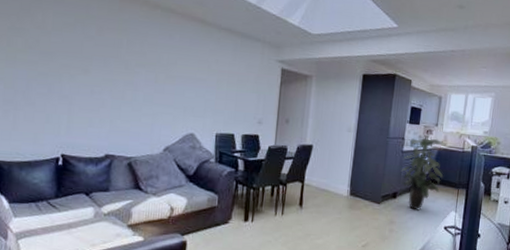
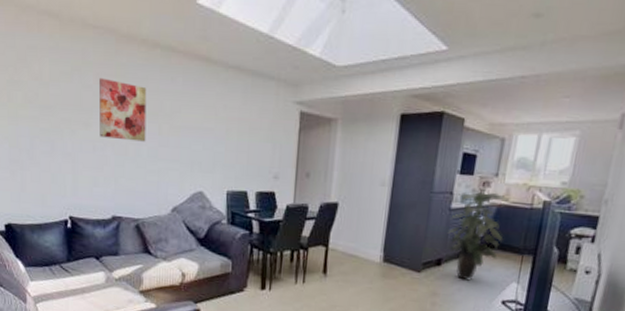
wall art: none [98,30,146,88] -> present [100,77,147,142]

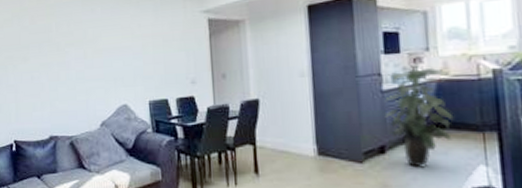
wall art: present [100,77,147,142] -> none [34,18,74,68]

